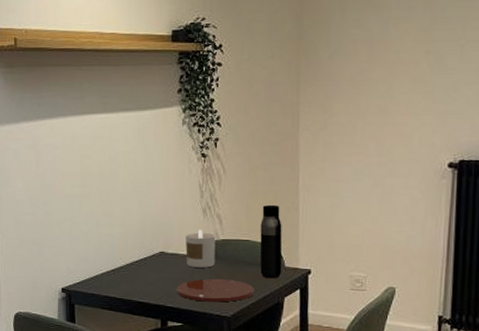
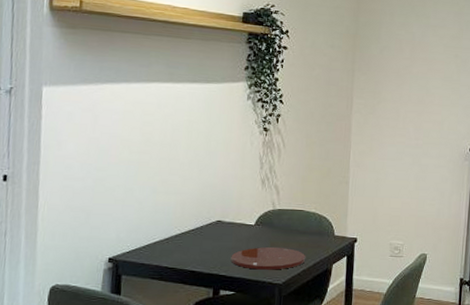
candle: present [186,230,216,268] -> none [242,200,273,237]
water bottle: present [260,204,283,279] -> none [312,177,334,247]

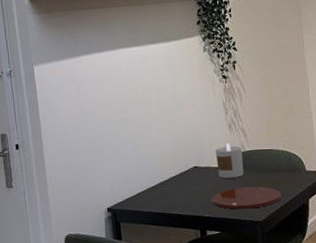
candle: none [242,200,273,237] -> present [216,143,244,179]

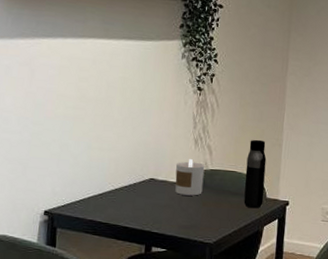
plate: present [211,187,282,210] -> none [163,206,238,230]
water bottle: none [280,115,304,183] -> present [244,139,267,209]

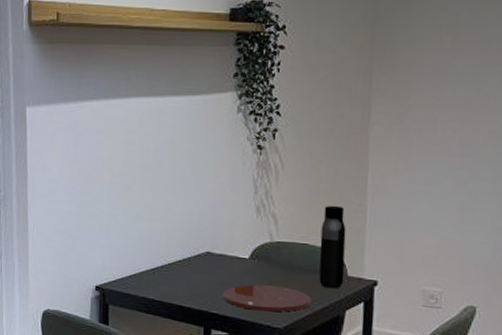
plate: none [163,206,238,230] -> present [222,284,312,312]
candle: present [175,159,205,196] -> none [235,230,270,273]

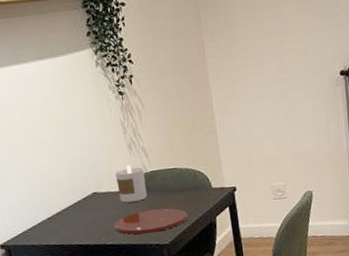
candle: none [235,230,270,273] -> present [115,165,147,203]
water bottle: present [319,205,346,289] -> none [183,131,210,202]

